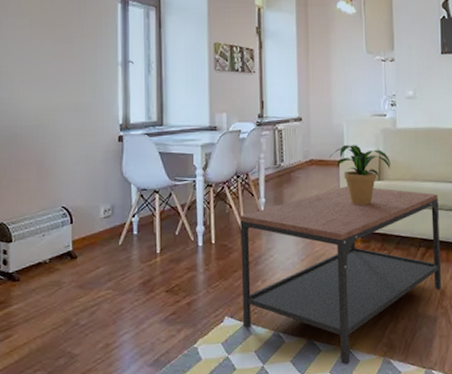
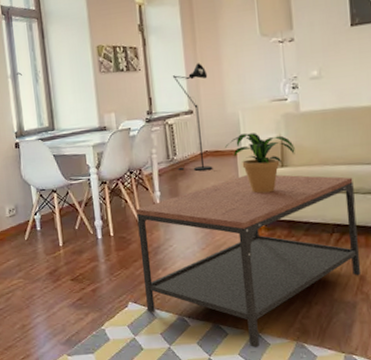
floor lamp: none [282,72,317,180] -> present [172,63,213,172]

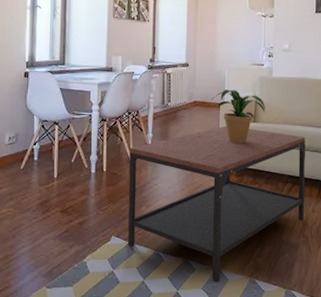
floor lamp: present [172,63,213,172] -> none [168,23,204,119]

